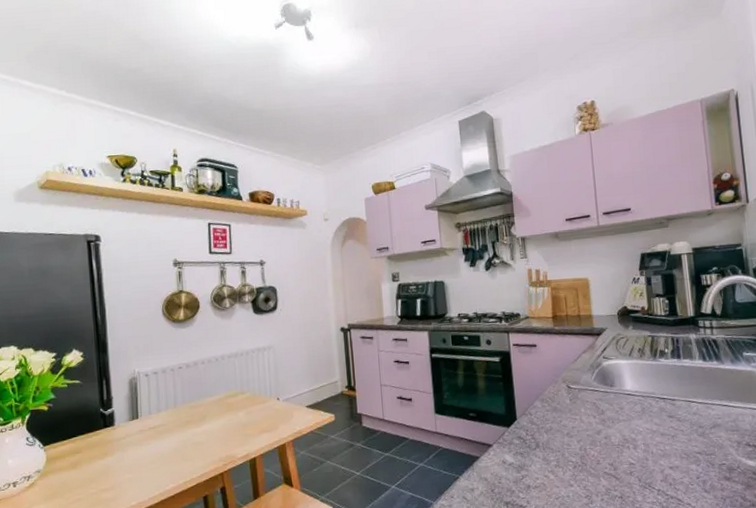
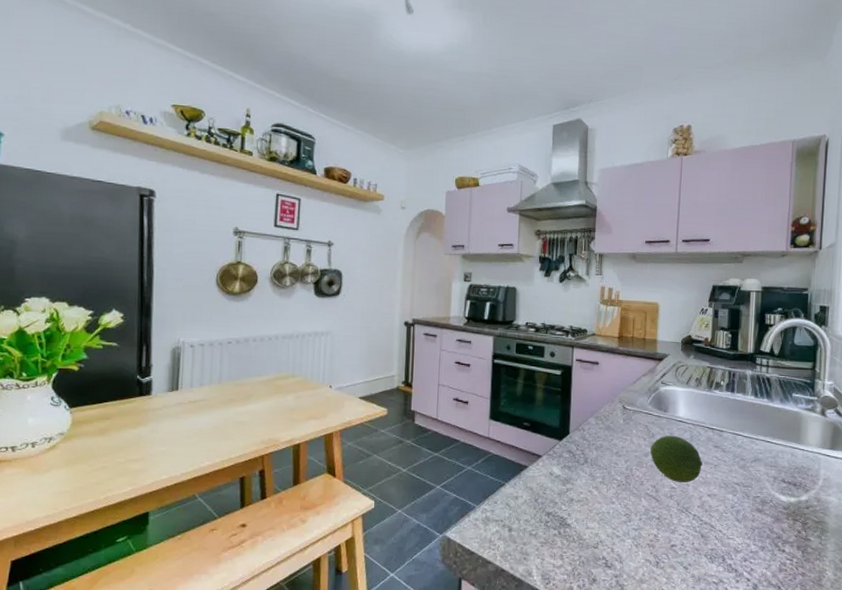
fruit: none [601,409,659,458] -> present [650,435,703,482]

